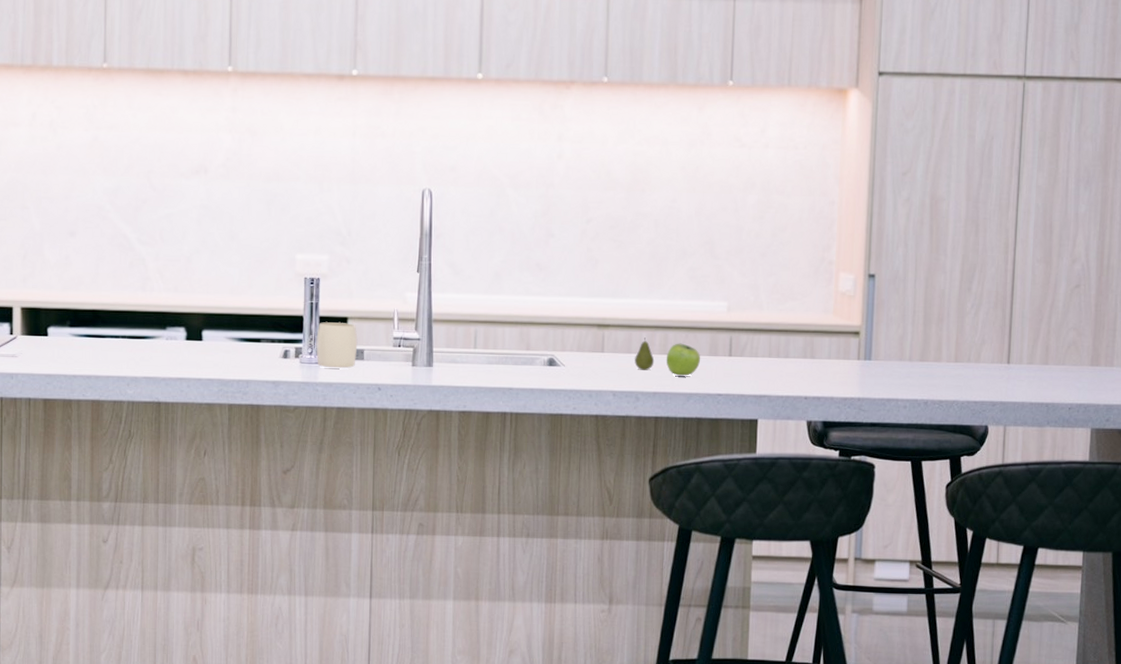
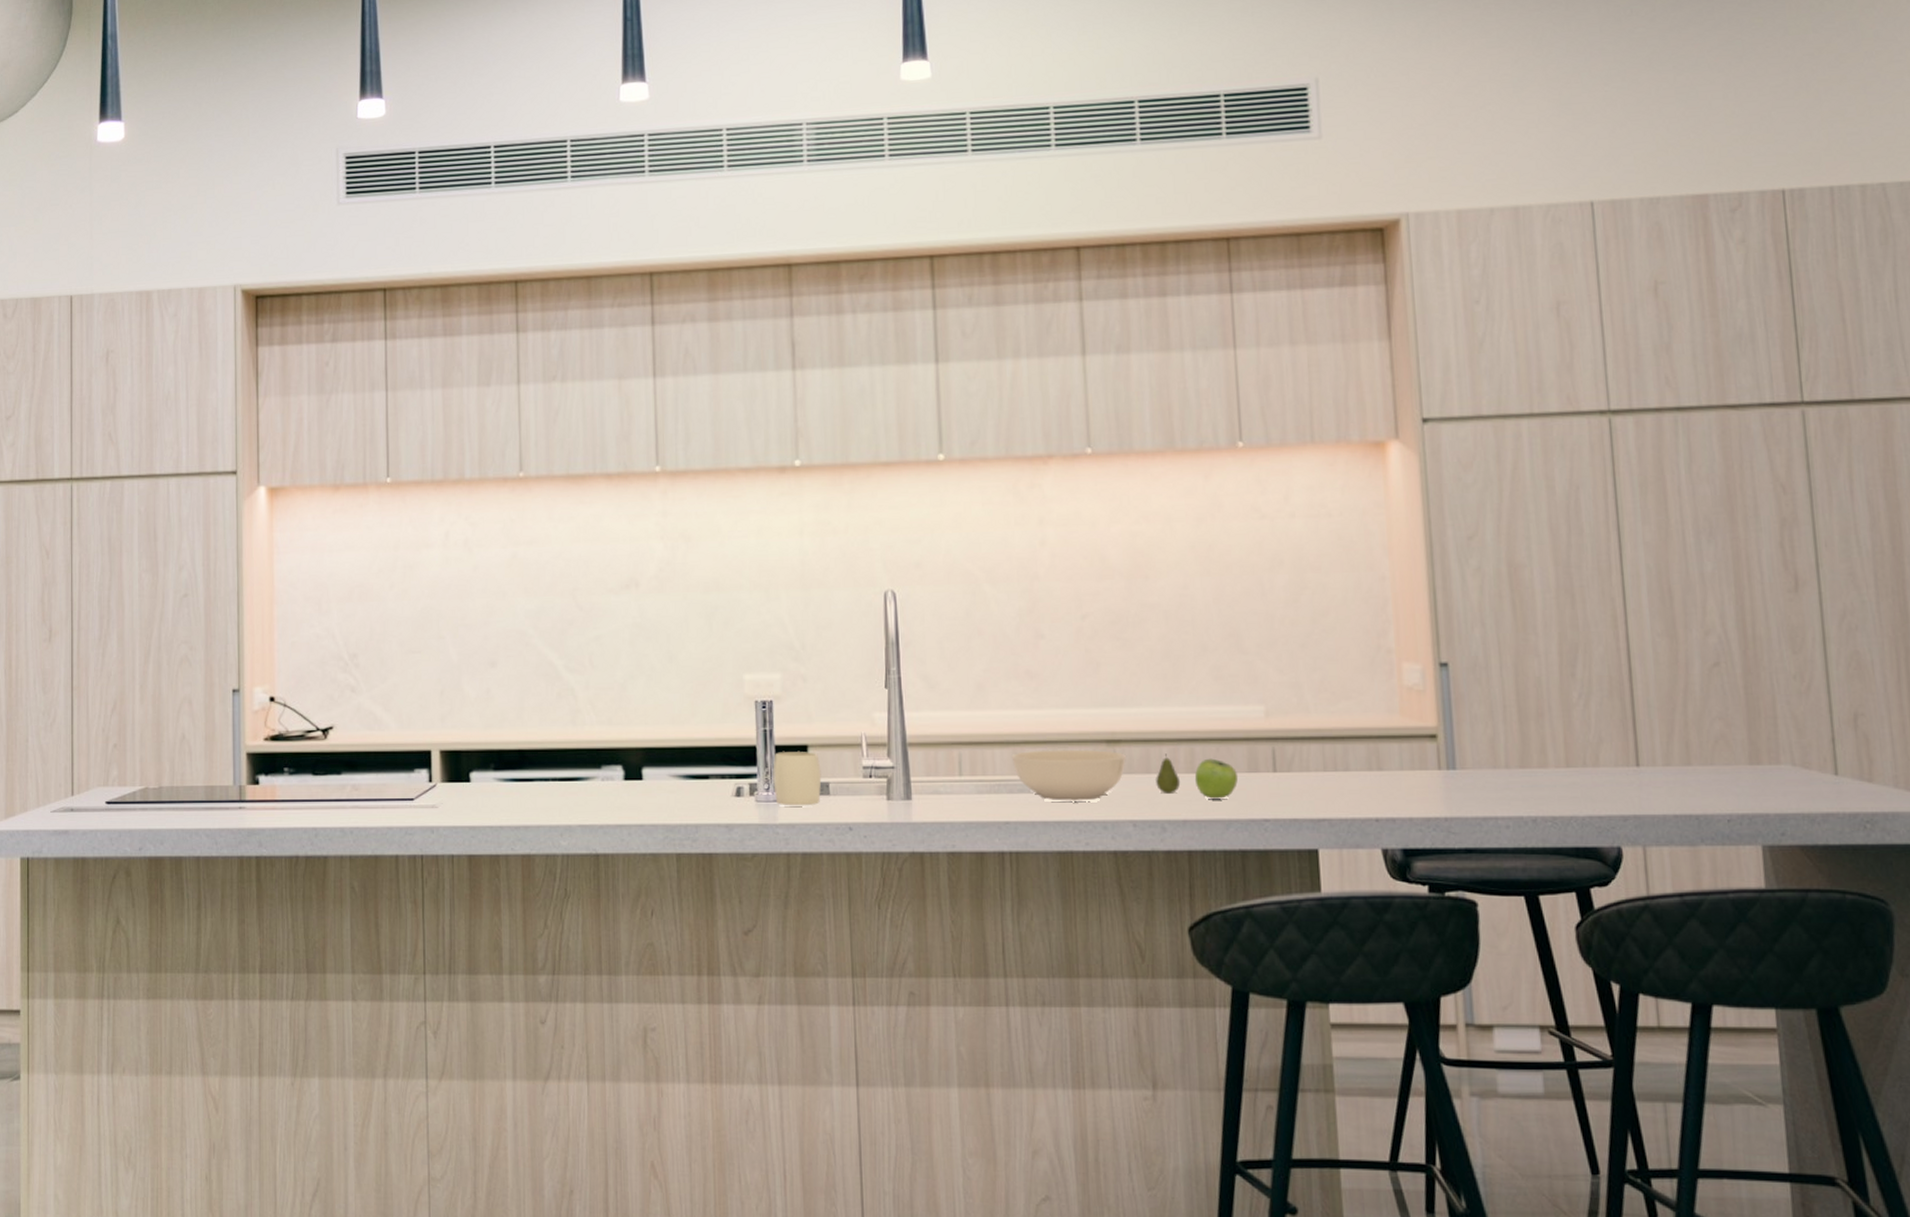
bowl: none [519,330,612,374] -> present [1011,749,1126,801]

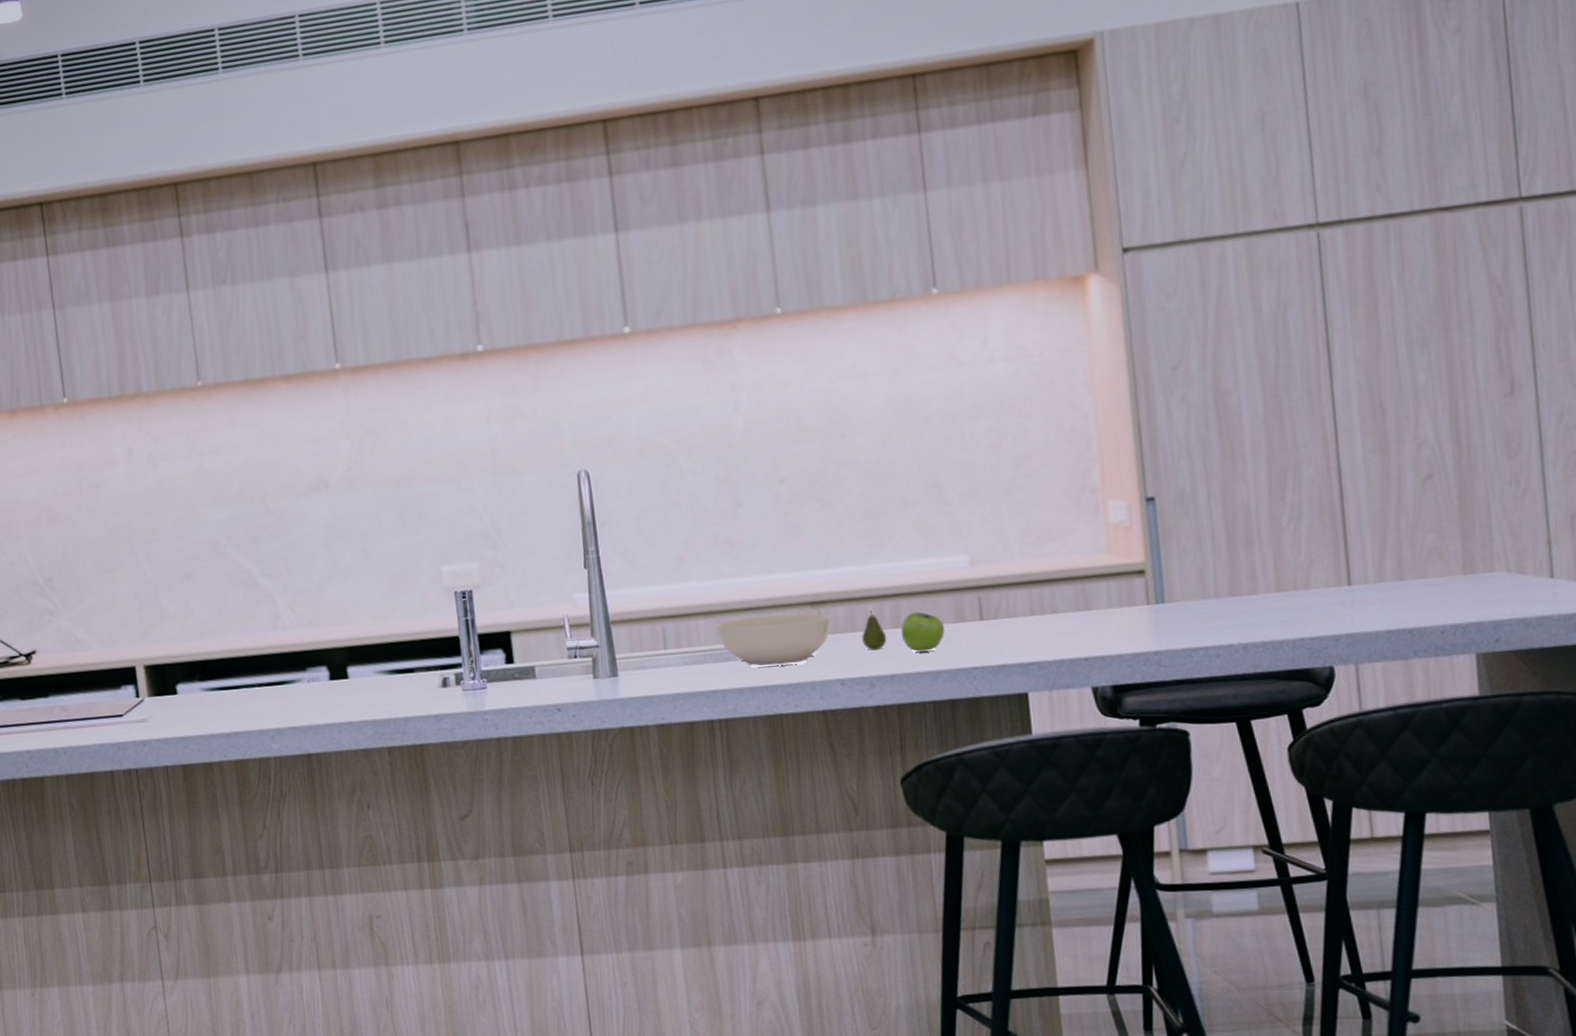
mug: present [773,752,822,806] -> none [477,637,527,693]

